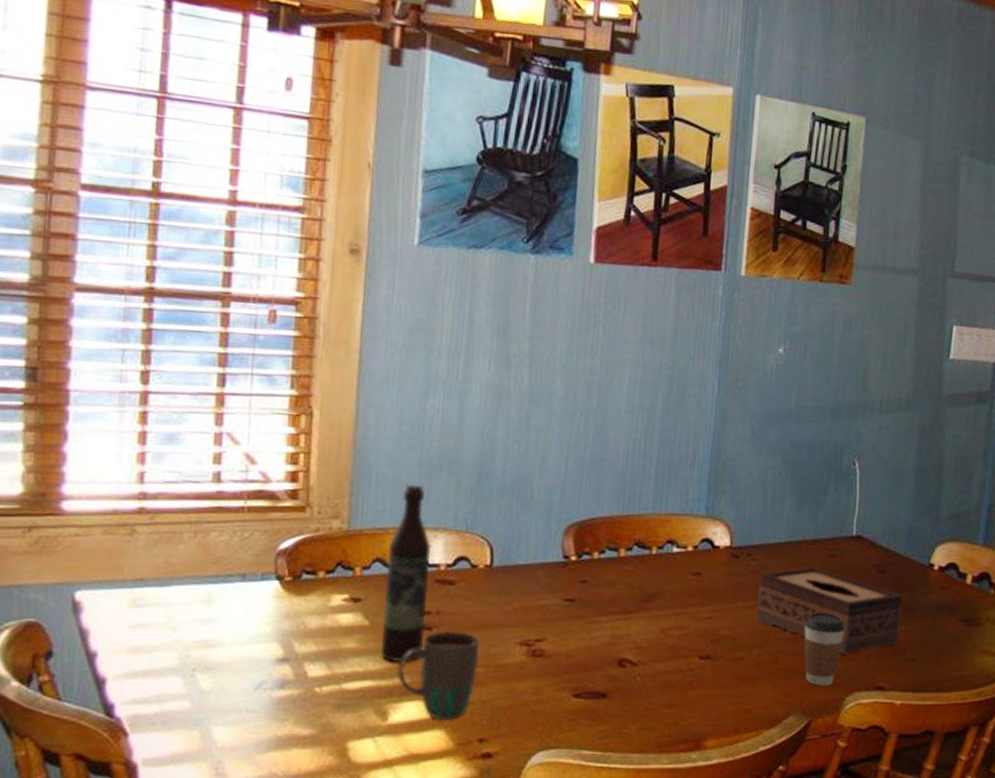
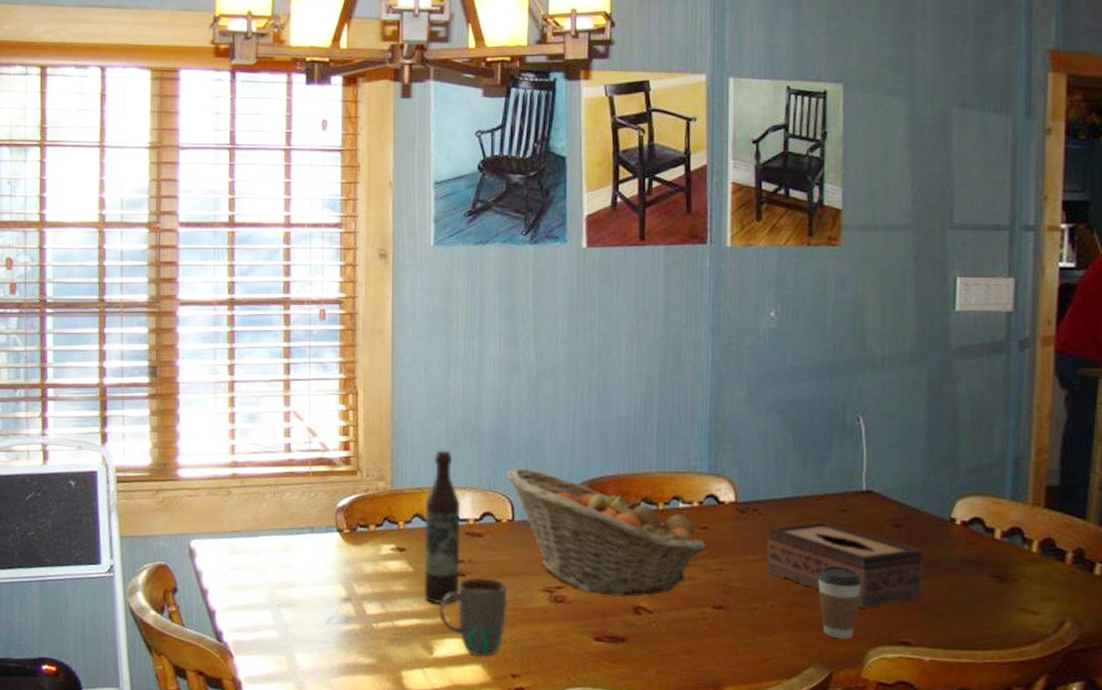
fruit basket: none [487,508,698,649] -> present [507,469,706,597]

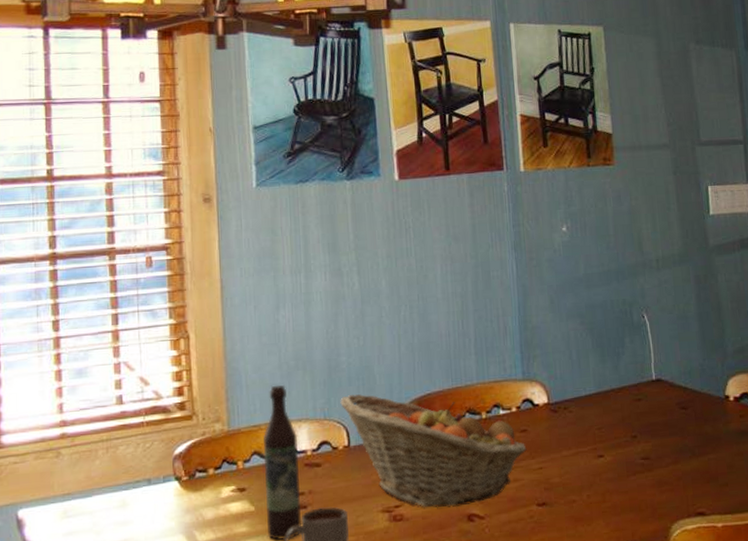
tissue box: present [766,521,923,609] -> none [577,412,710,487]
coffee cup: present [817,565,861,640] -> none [623,450,661,519]

